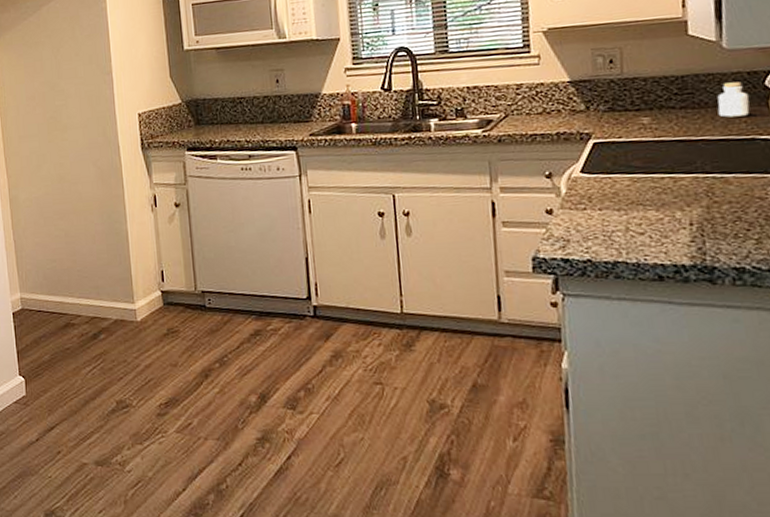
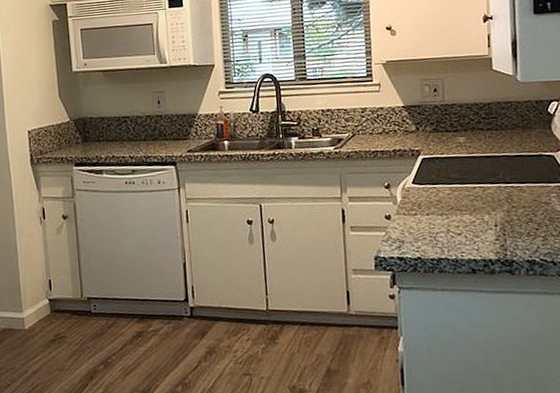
jar: present [717,82,750,118] -> none [514,109,538,138]

